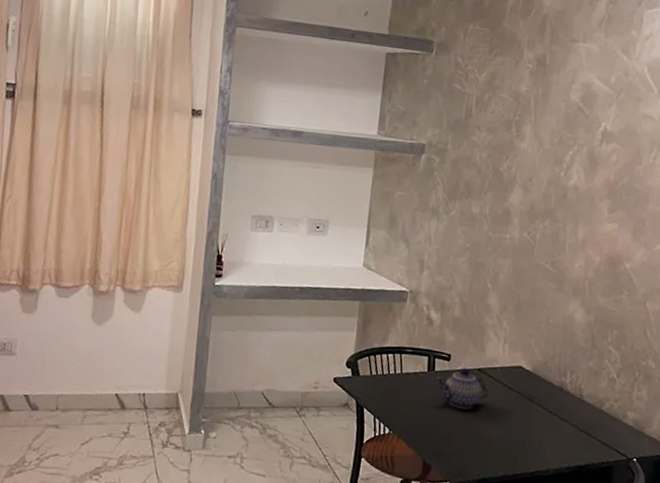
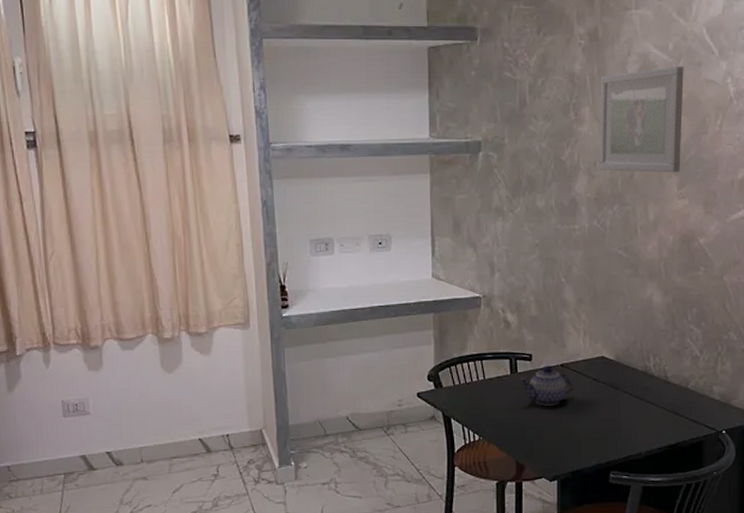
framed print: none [535,98,624,198] -> present [599,66,684,173]

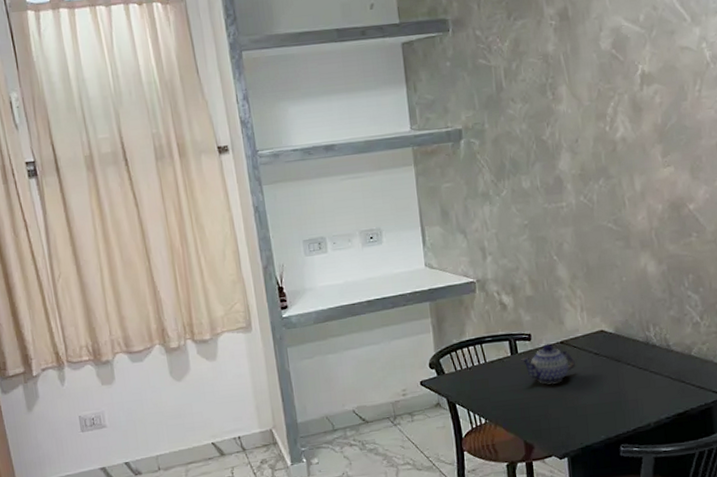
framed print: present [599,66,684,173] -> none [574,35,663,147]

